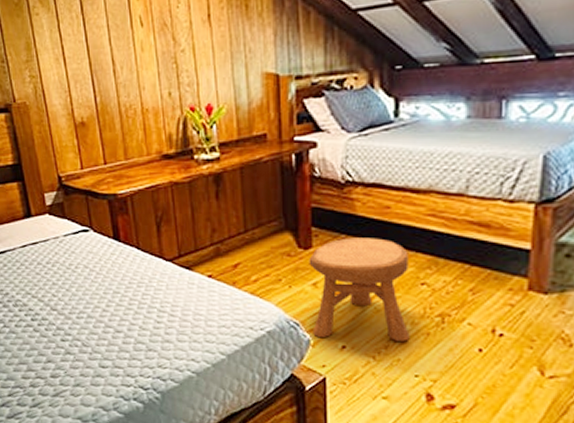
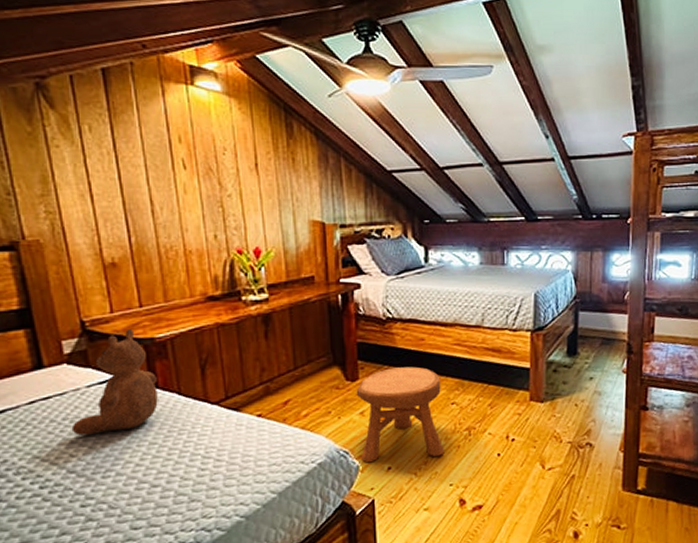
teddy bear: none [53,184,120,279] -> present [71,328,158,436]

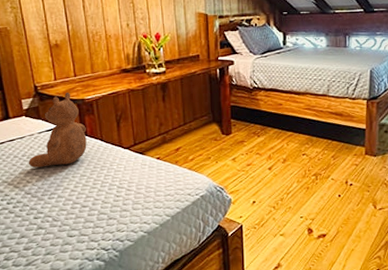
stool: present [356,366,444,462] -> none [229,125,297,196]

